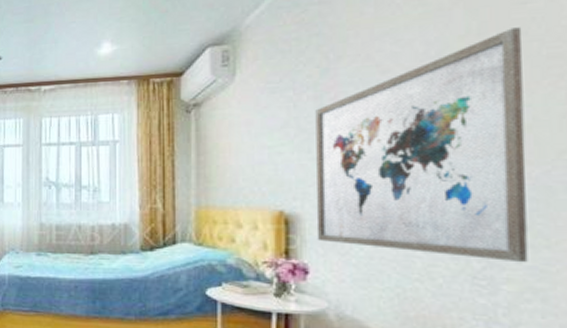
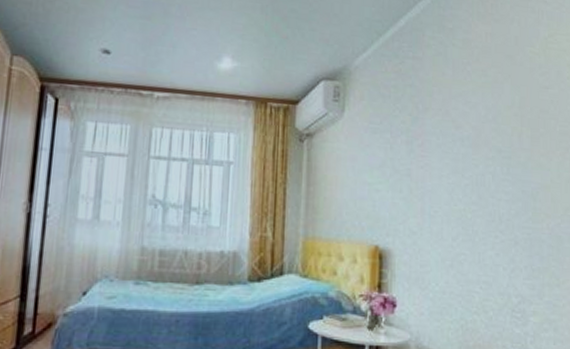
wall art: present [315,27,528,263] -> none [404,106,546,299]

